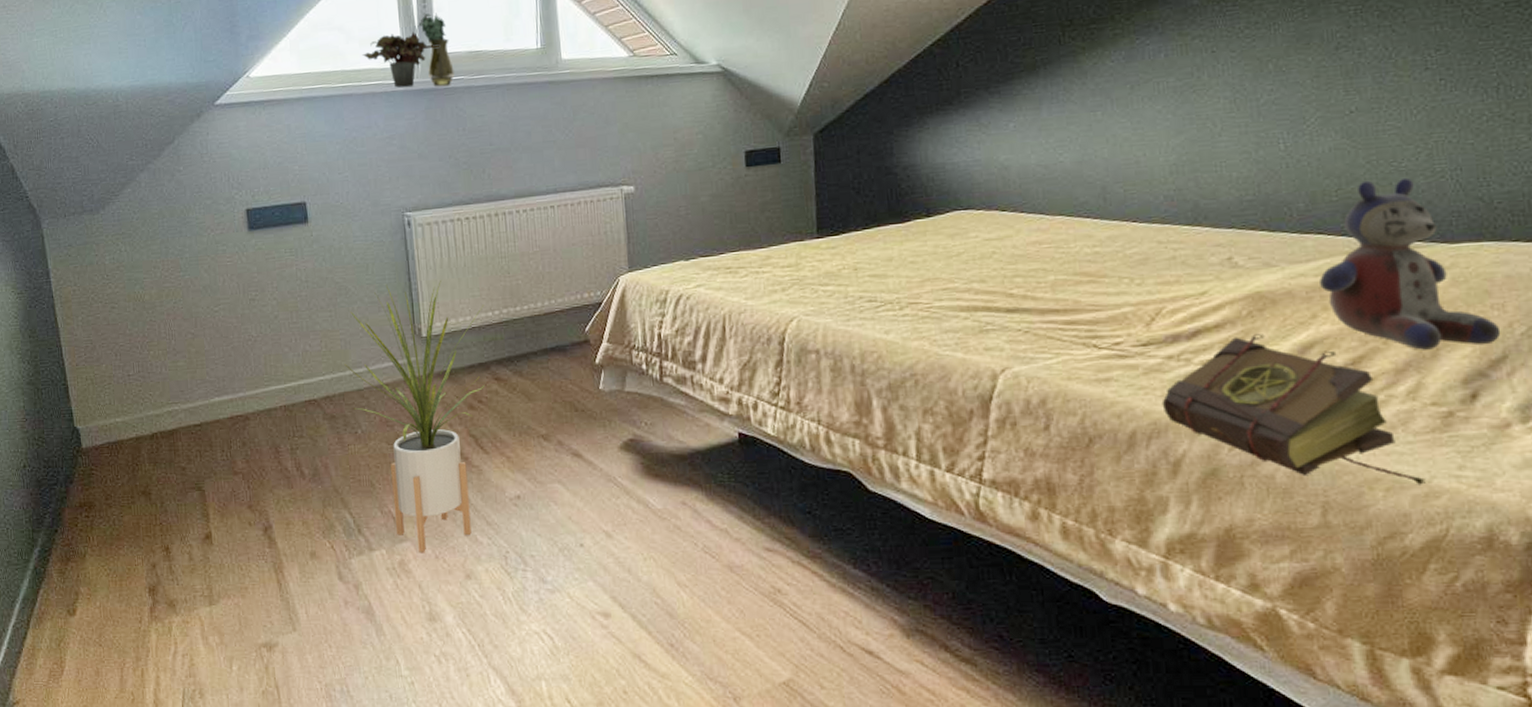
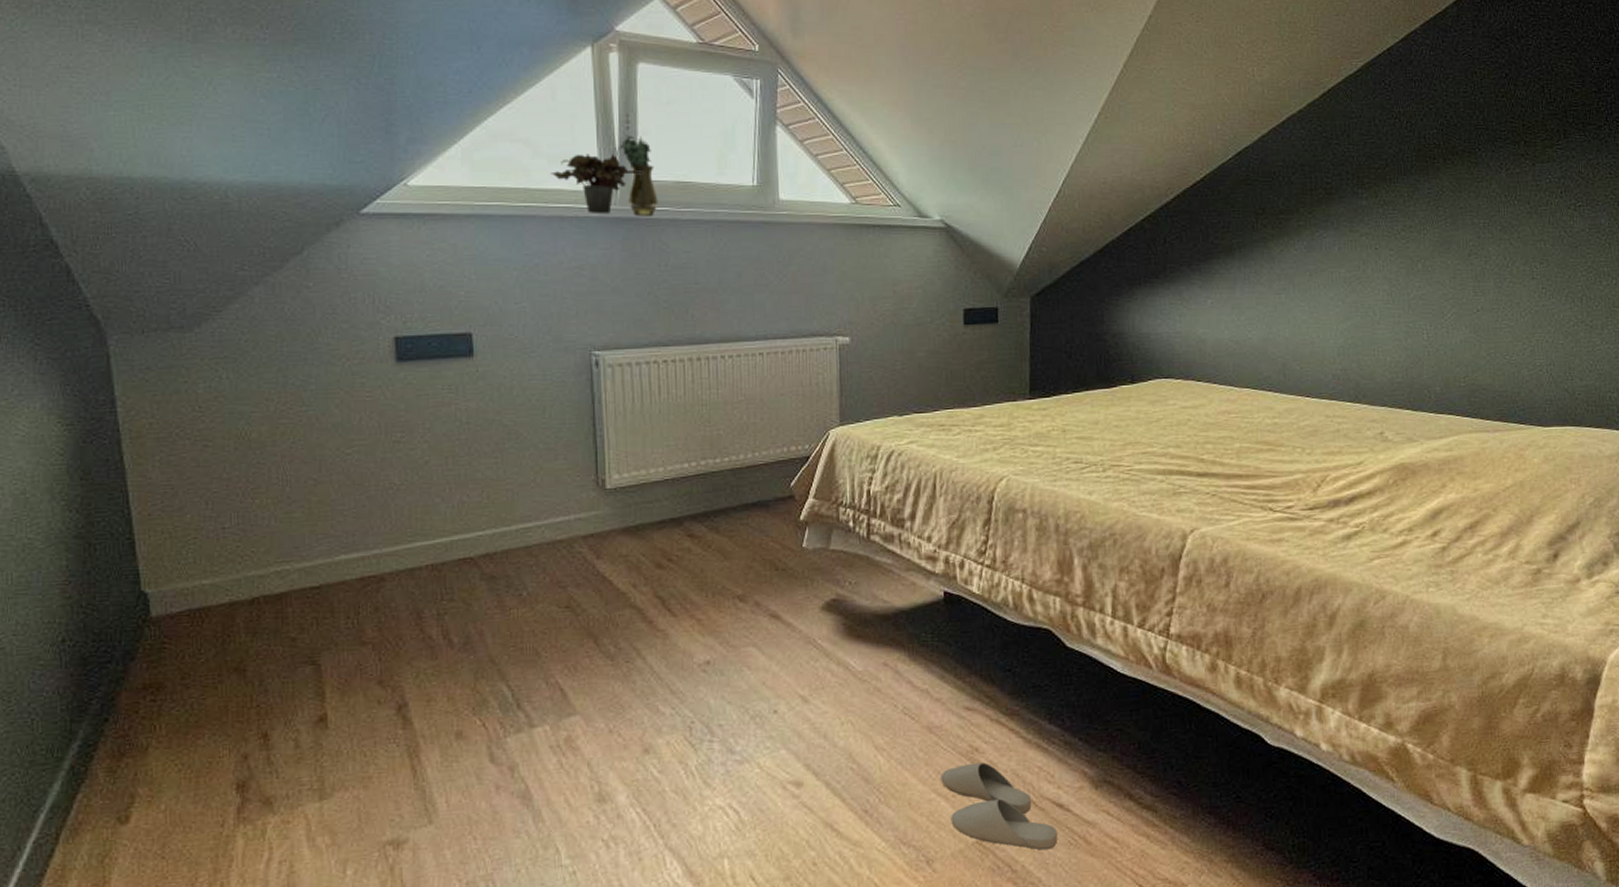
house plant: present [344,279,485,552] -> none [510,426,680,727]
slippers: none [744,604,869,697] -> present [941,762,1058,850]
book: present [1161,333,1426,485] -> none [1323,499,1519,632]
stuffed bear: present [1320,177,1500,350] -> none [1449,369,1575,517]

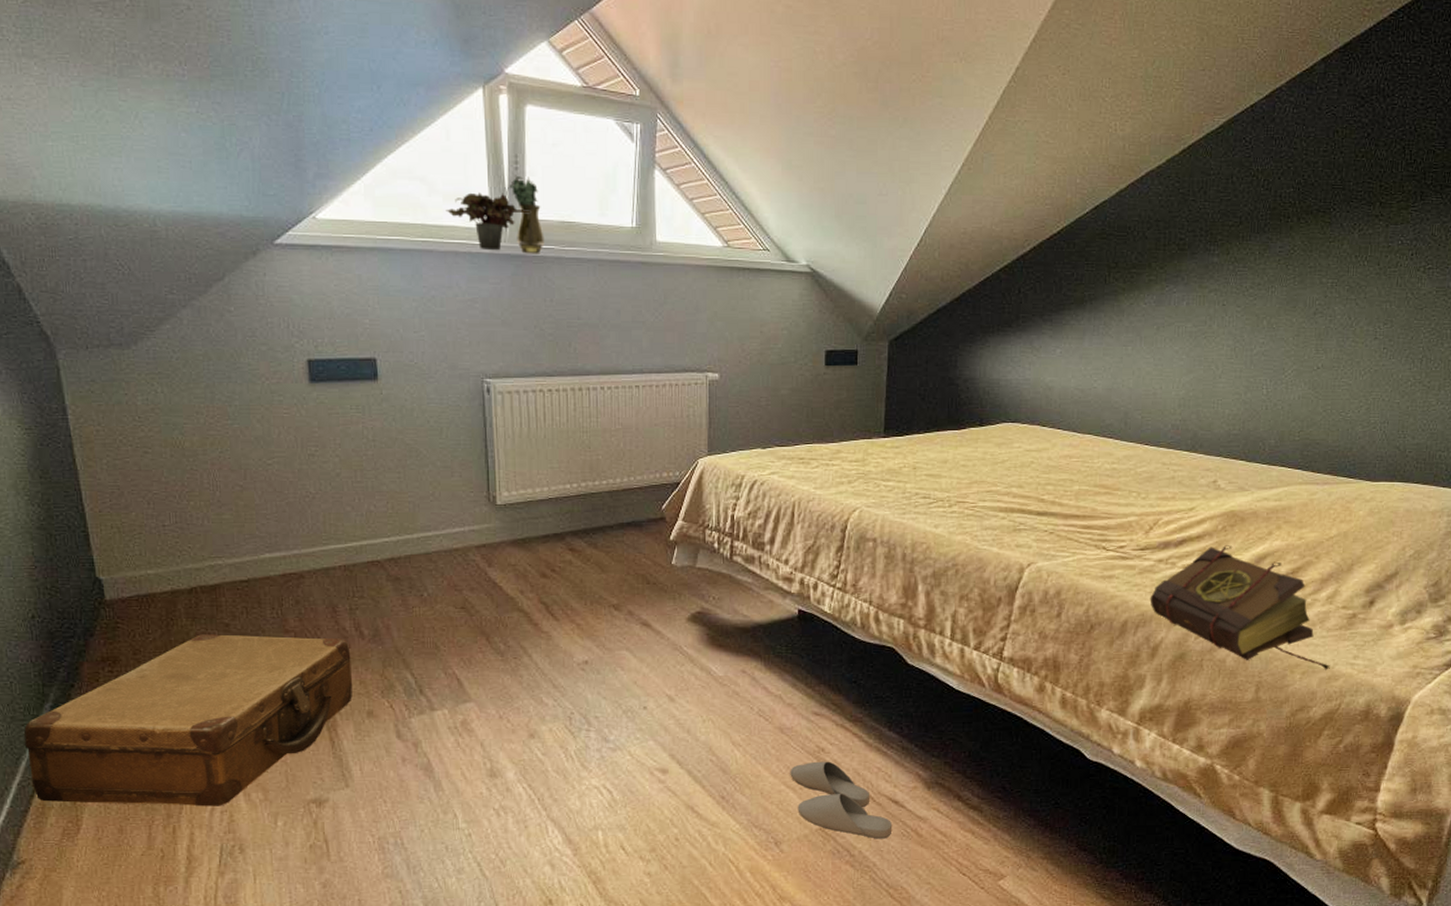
suitcase: none [45,648,439,862] -> present [24,634,352,807]
book: none [1323,499,1519,632] -> present [1150,544,1330,670]

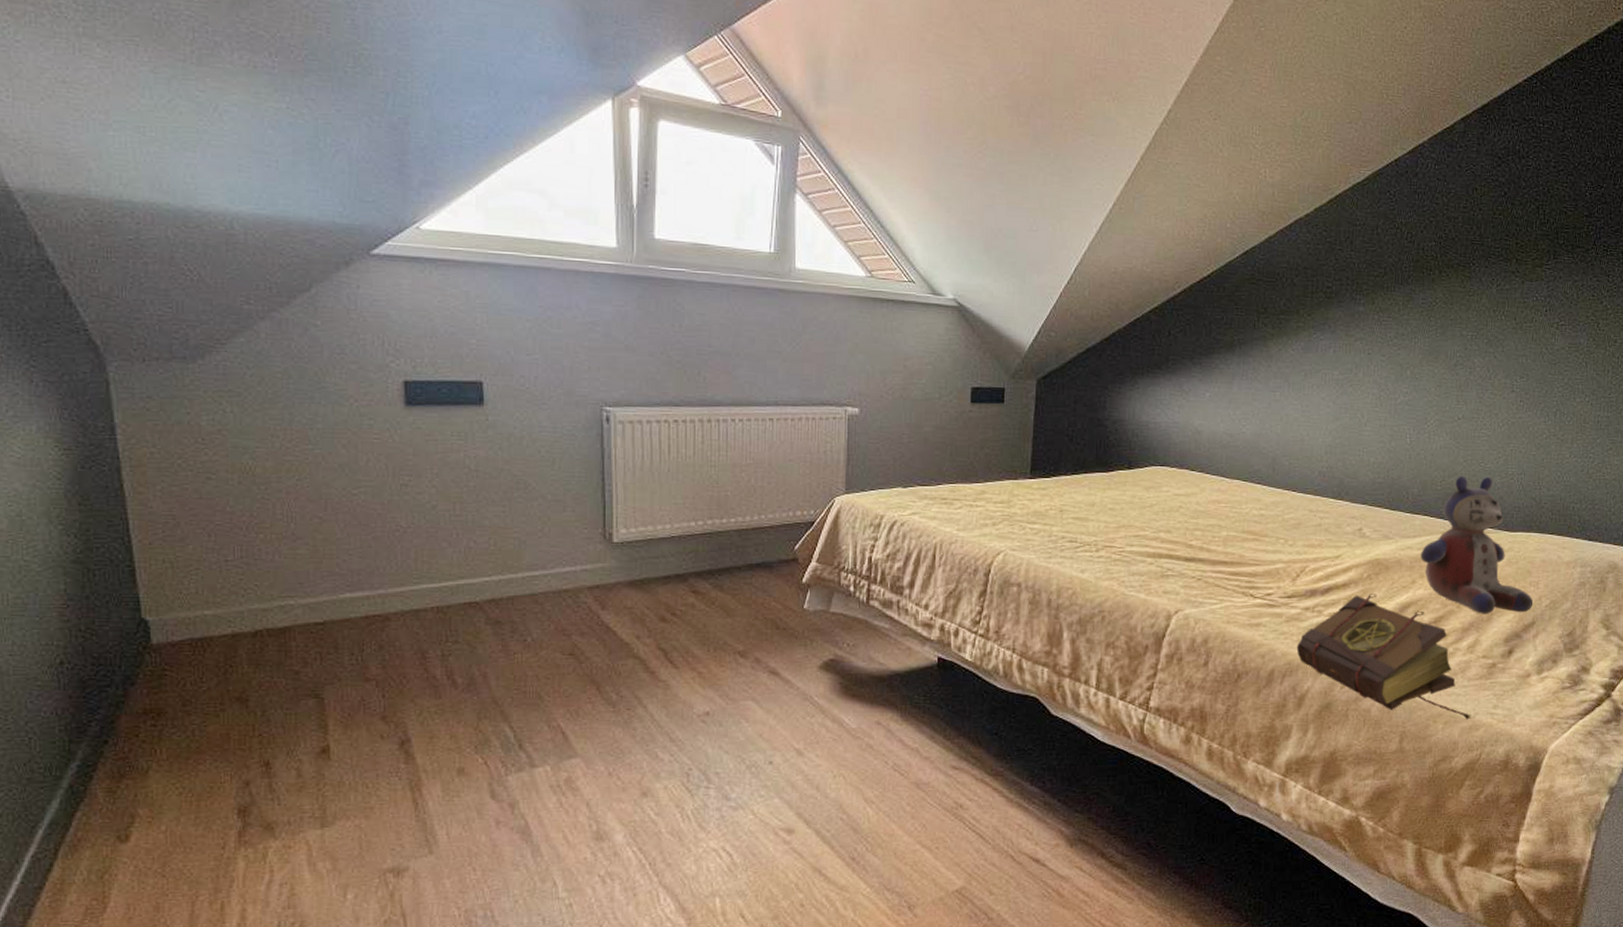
suitcase: present [24,634,352,807] -> none [43,683,441,879]
potted plant: present [446,192,531,251] -> none [566,208,661,272]
vase: present [509,175,545,254] -> none [637,192,675,277]
slippers: present [790,761,893,839] -> none [926,818,1033,901]
stuffed bear: none [1278,425,1396,565] -> present [1421,475,1533,614]

